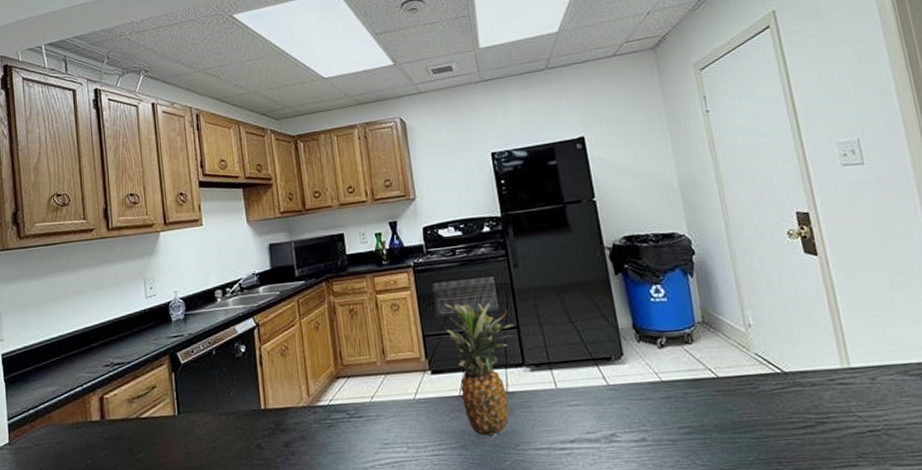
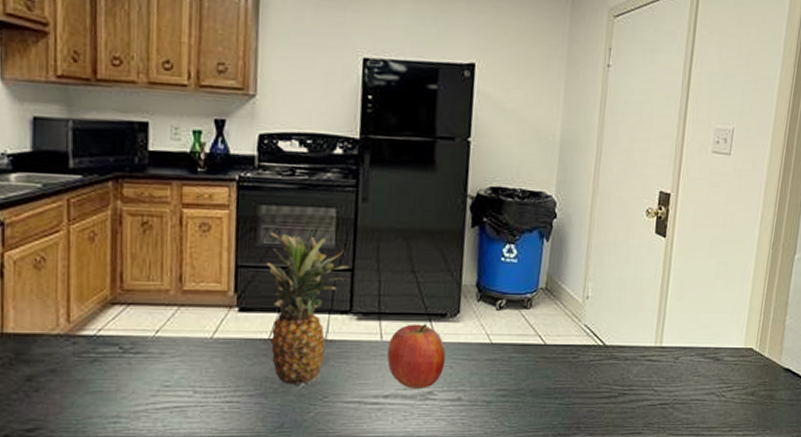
fruit: none [563,369,621,432] -> present [387,324,446,389]

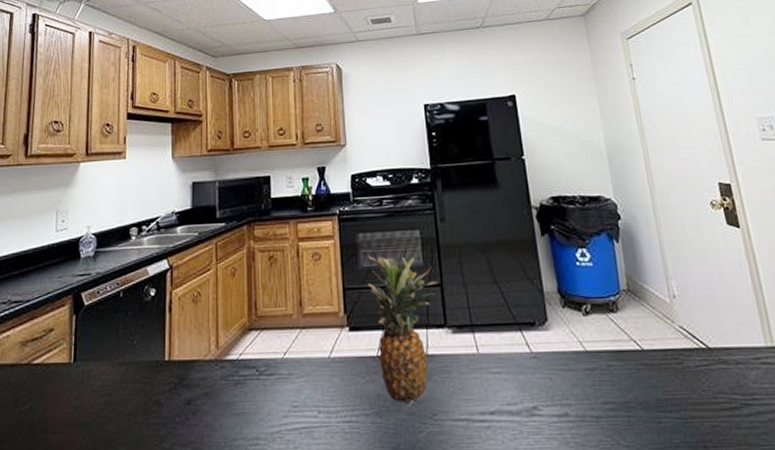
fruit: present [387,324,446,389] -> none [485,334,544,404]

